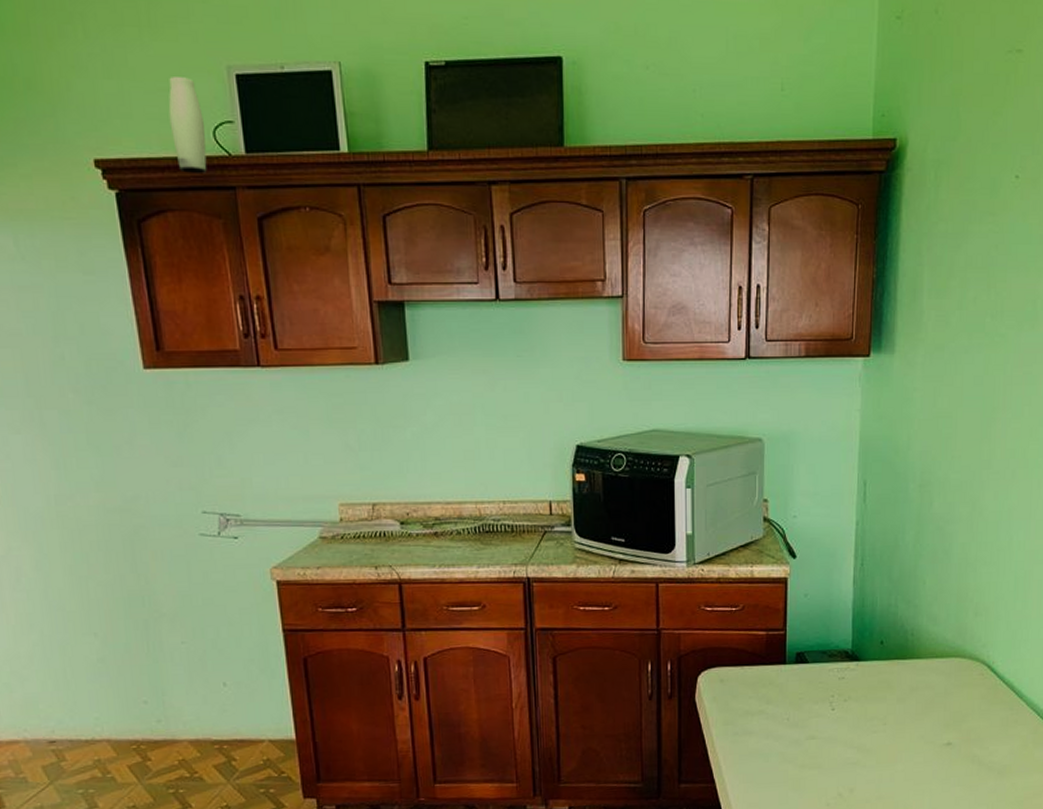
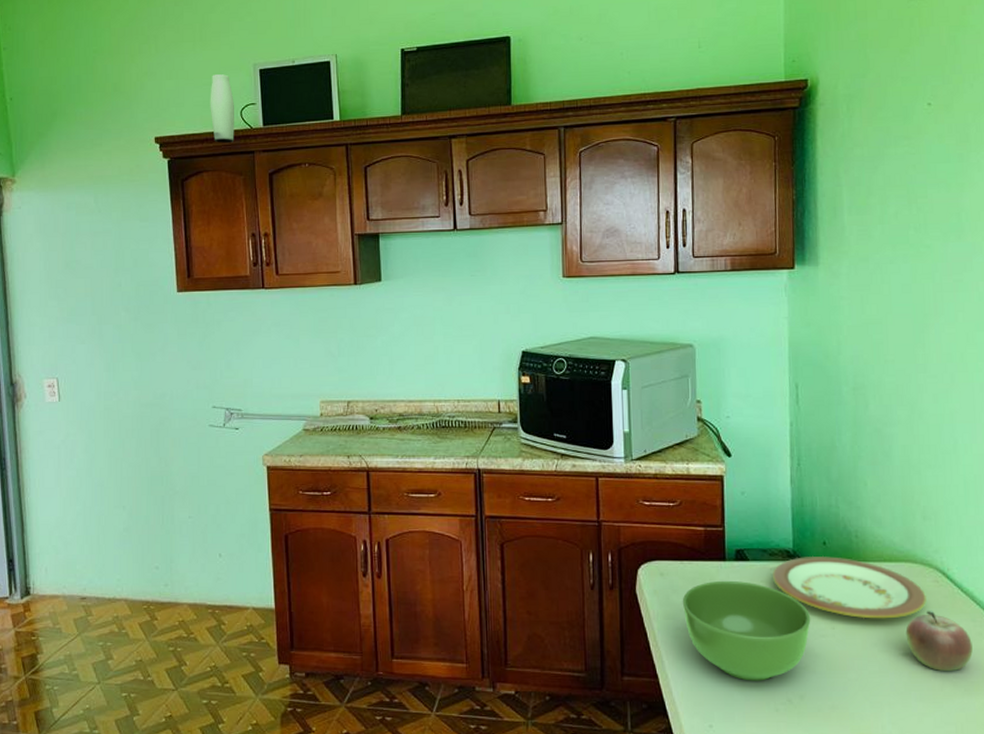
bowl: none [741,683,865,780] -> present [682,580,811,681]
plate: none [831,654,971,714] -> present [773,555,926,619]
fruit: none [950,701,1008,758] -> present [905,610,973,672]

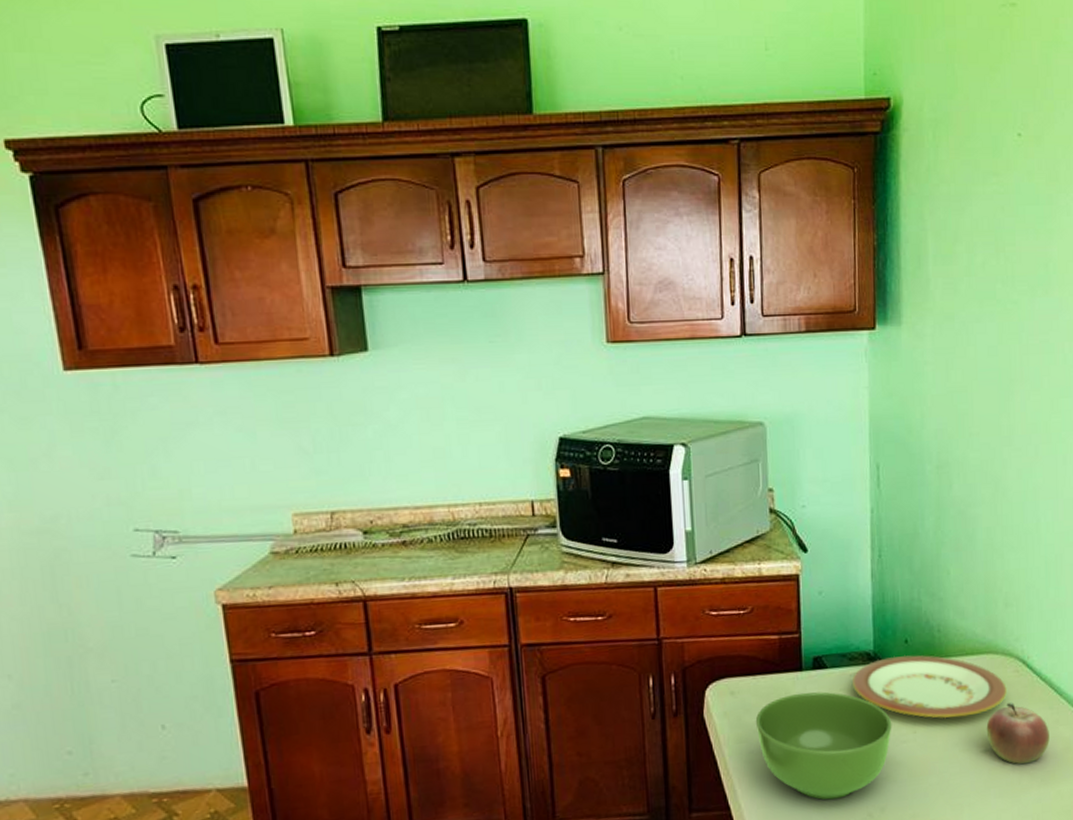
vase: present [210,74,235,143] -> none [89,48,134,152]

